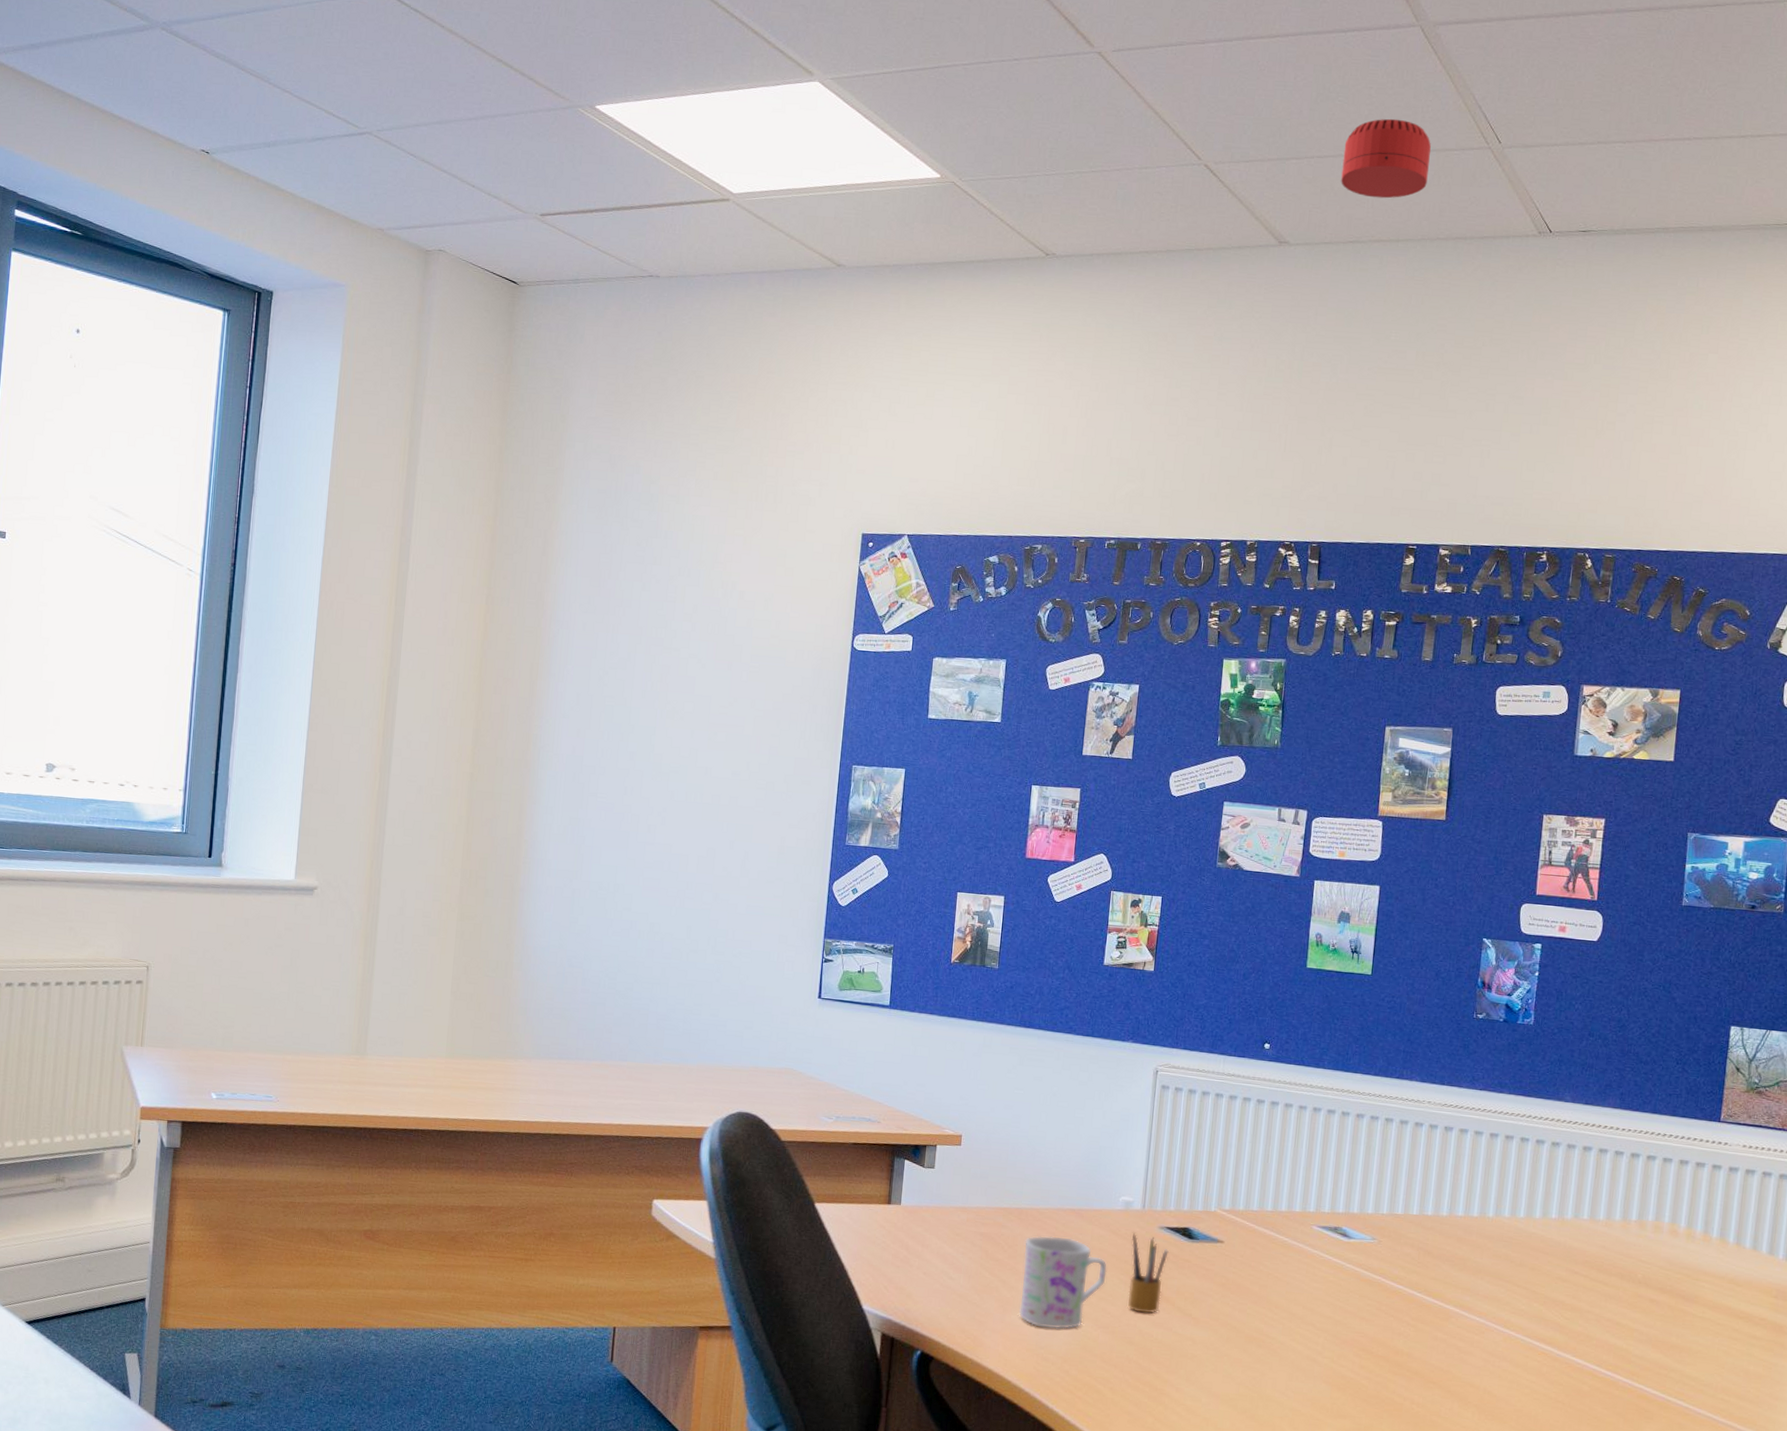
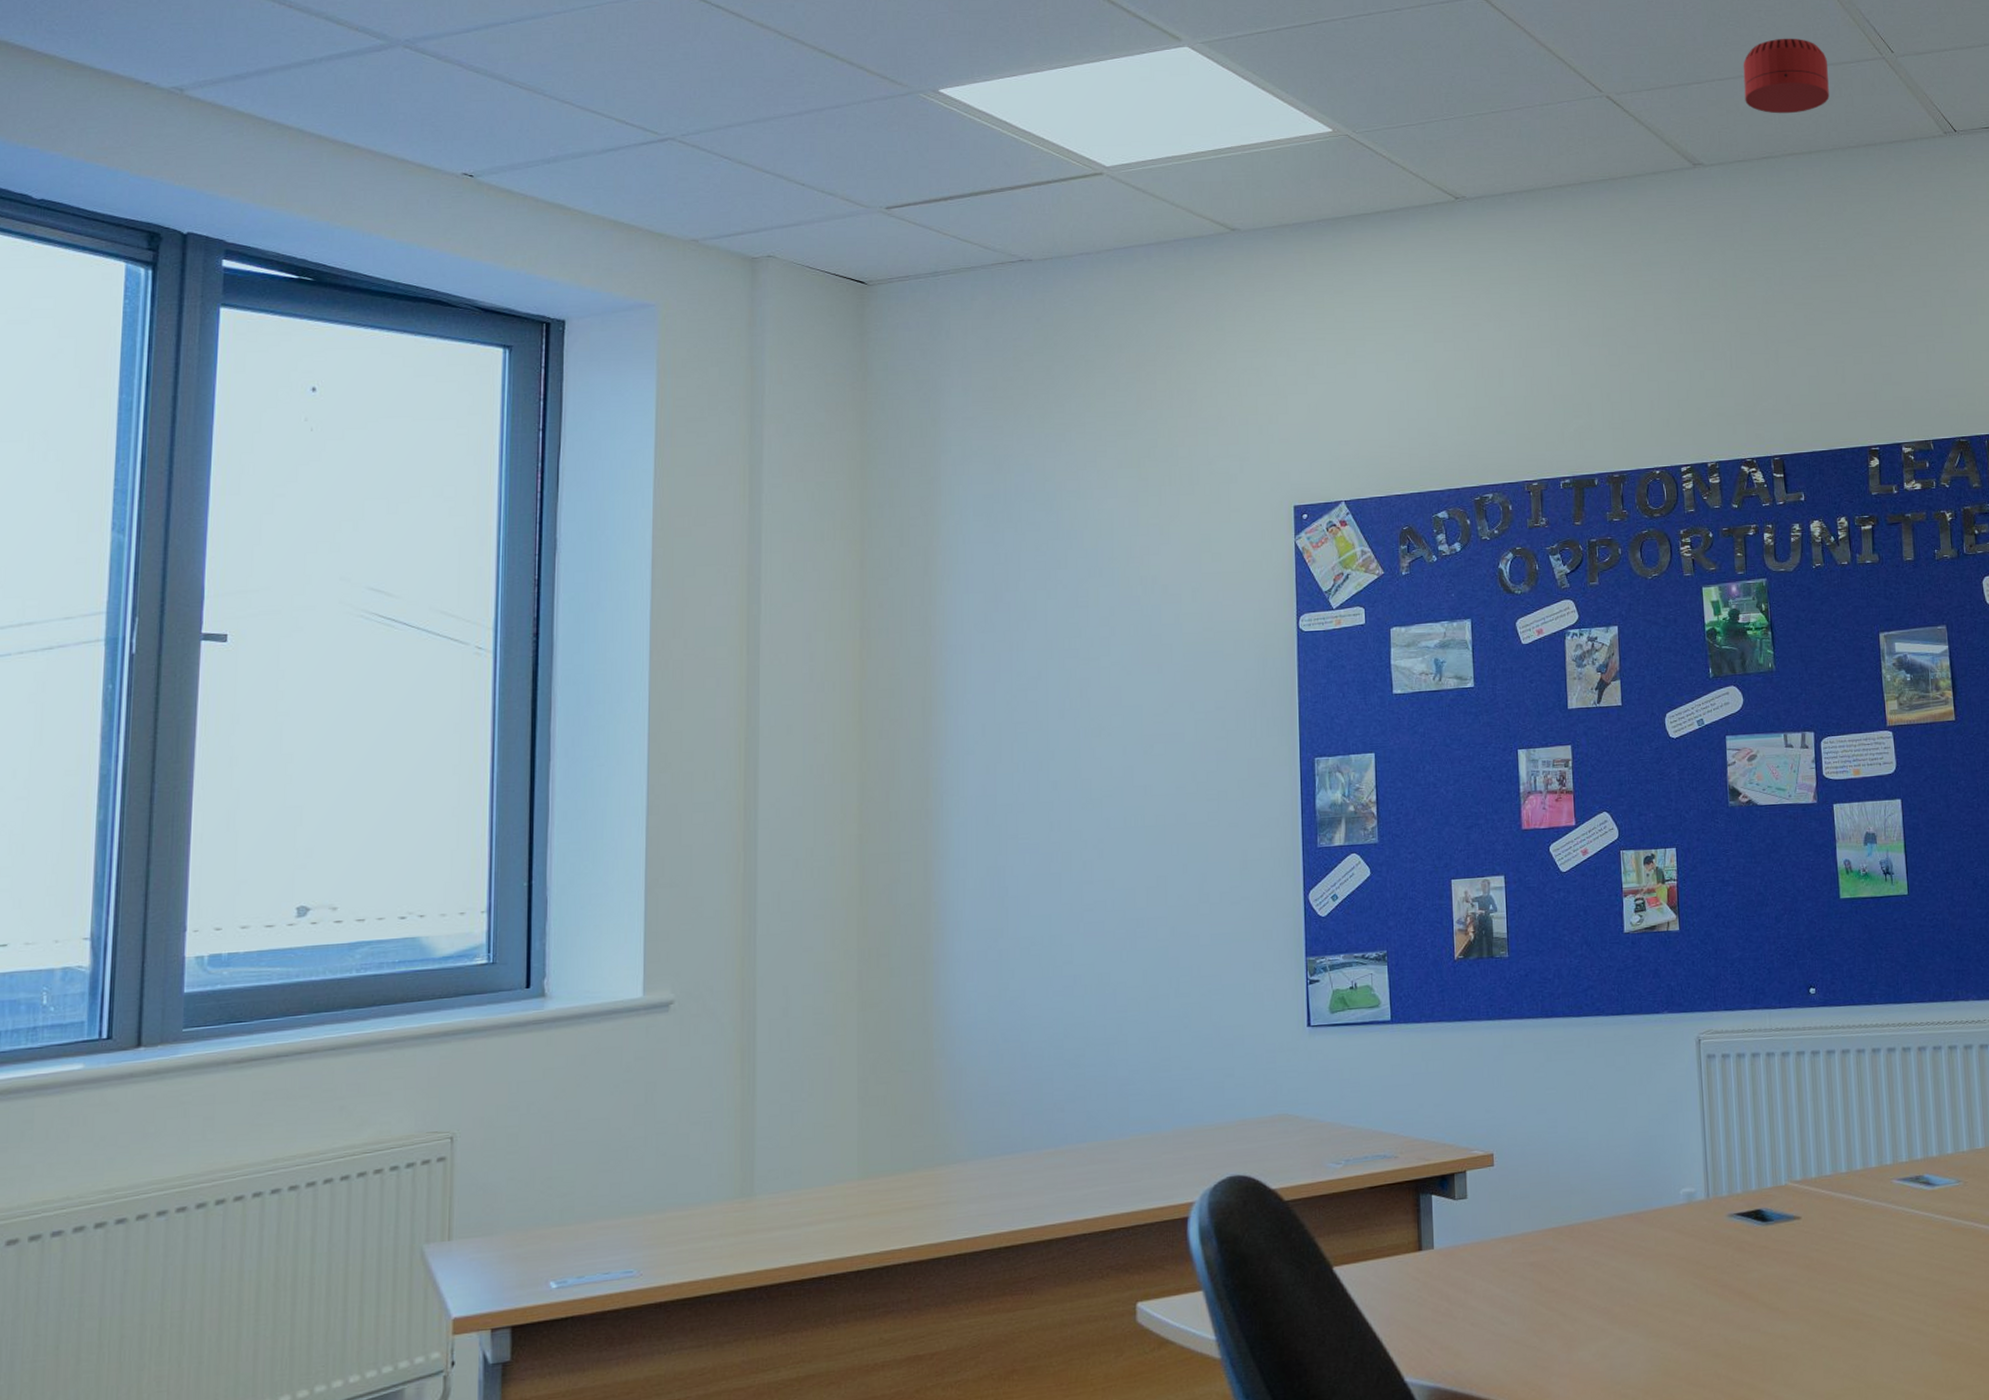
mug: present [1018,1236,1107,1329] -> none [1582,1248,1679,1360]
pencil box: present [1127,1232,1169,1314] -> none [1700,1227,1743,1318]

